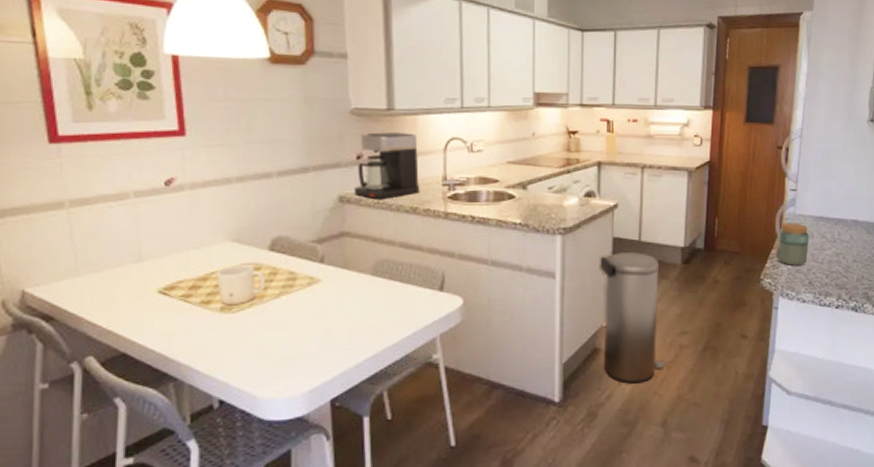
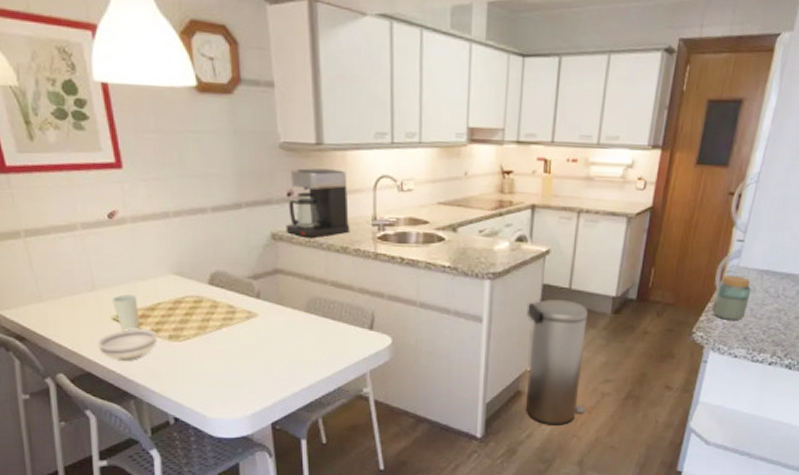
bowl: none [138,300,208,337] -> present [97,328,158,360]
cup: none [160,264,189,304] -> present [112,294,140,331]
mug: present [216,265,266,306] -> none [162,297,208,335]

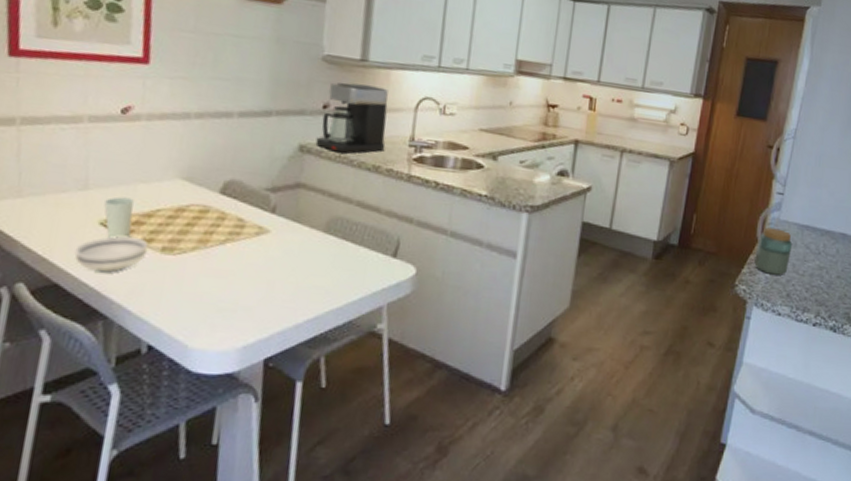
pedal bin: present [526,300,589,425] -> none [557,238,629,381]

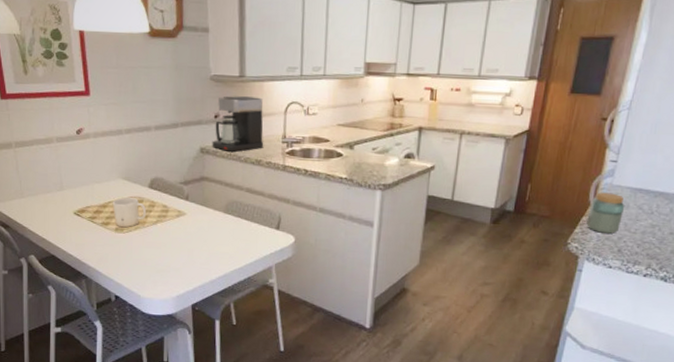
bowl: present [74,235,149,273] -> none [61,221,107,247]
cup: present [104,196,134,239] -> none [75,194,94,223]
mug: none [161,204,213,248] -> present [112,197,147,228]

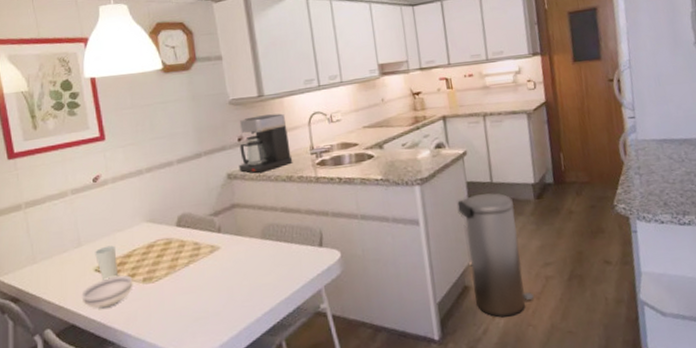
bowl: none [61,221,107,247] -> present [81,275,133,308]
cup: none [75,194,94,223] -> present [95,245,118,280]
mug: present [112,197,147,228] -> none [137,240,177,277]
pedal bin: none [411,209,469,322] -> present [459,193,534,318]
peanut butter: present [586,192,625,235] -> none [623,148,658,190]

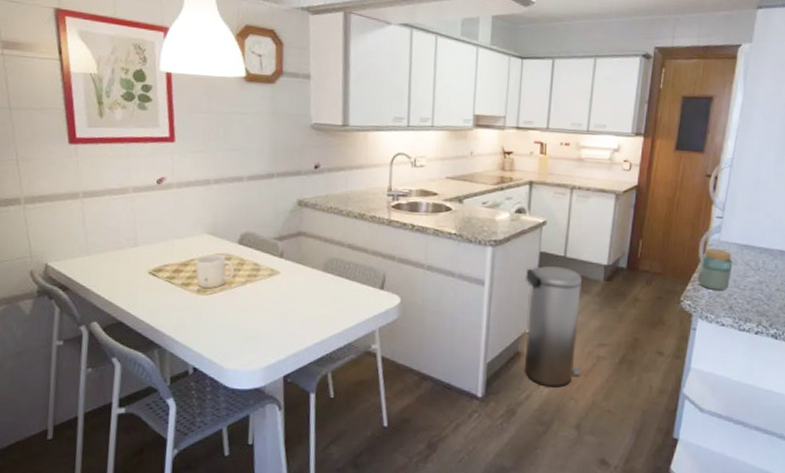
bowl: present [81,275,133,308] -> none [132,281,187,312]
cup: present [95,245,118,280] -> none [151,250,173,284]
mug: none [137,240,177,277] -> present [194,254,235,289]
coffee maker: present [238,113,293,173] -> none [311,145,368,205]
peanut butter: none [623,148,658,190] -> present [698,248,733,291]

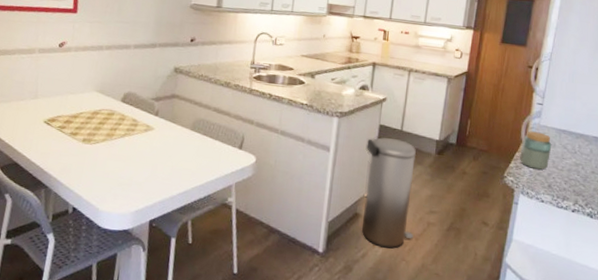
mug: present [194,254,235,289] -> none [83,109,117,139]

